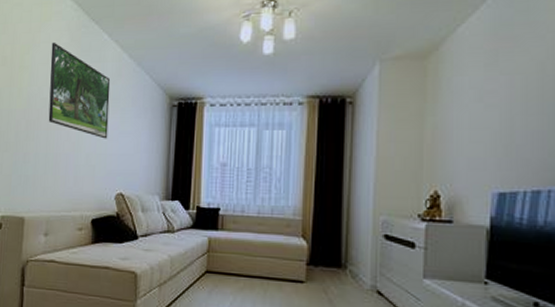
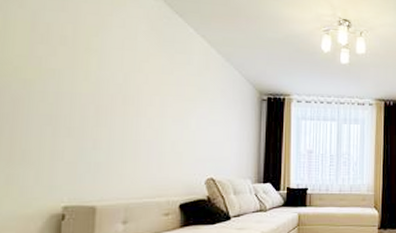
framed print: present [48,42,111,139] -> none [124,28,198,127]

